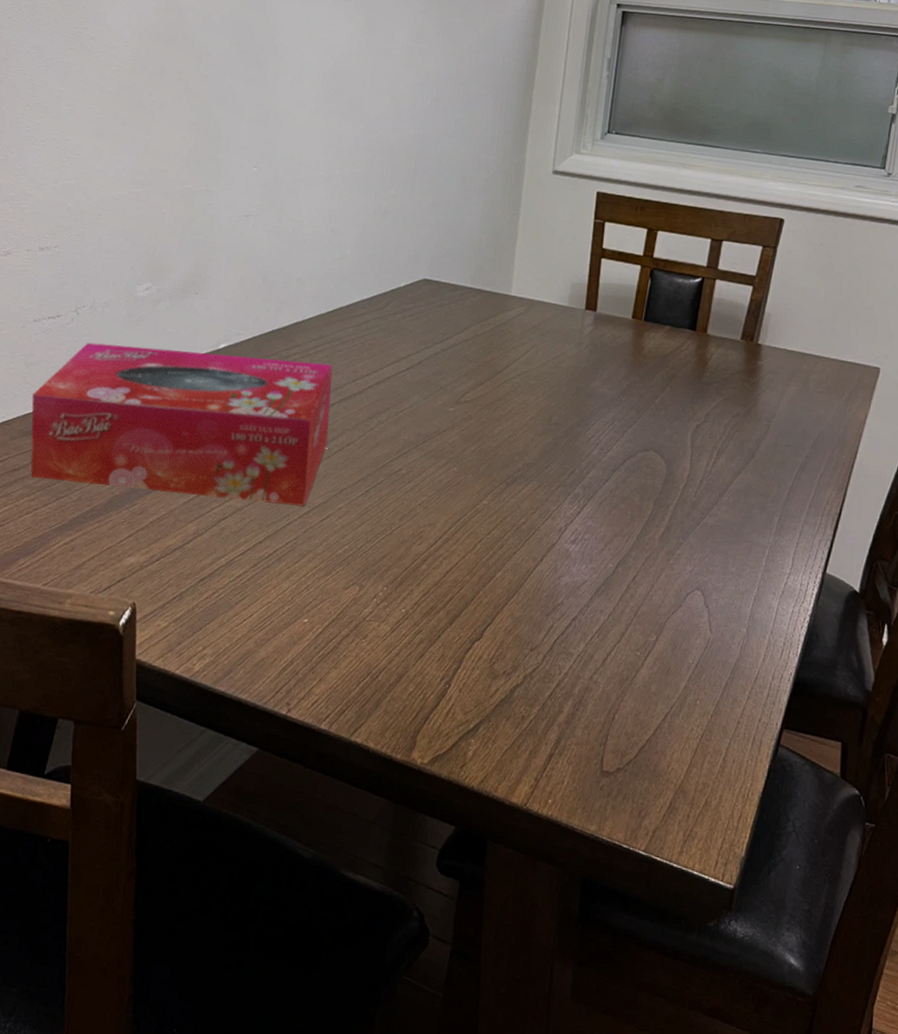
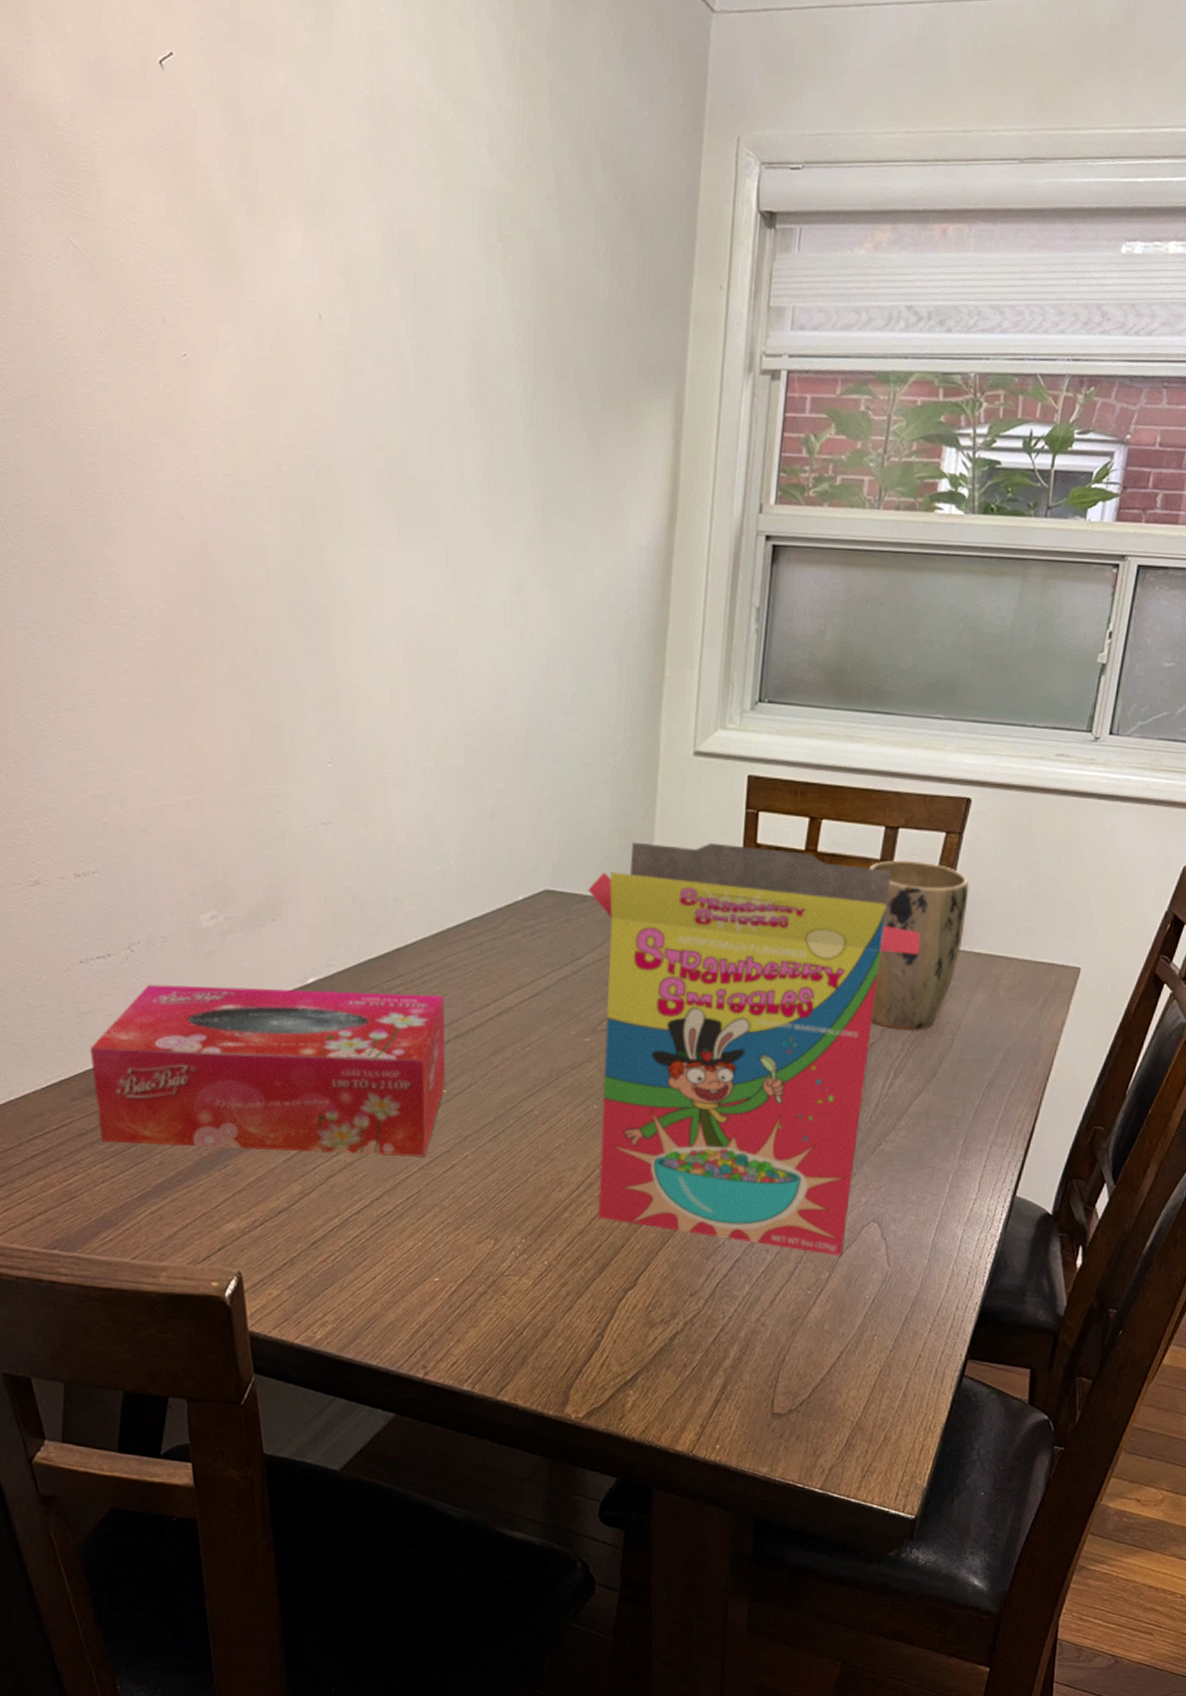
cereal box: none [452,242,740,620] -> present [588,841,920,1256]
plant pot: none [697,267,783,416] -> present [869,860,970,1031]

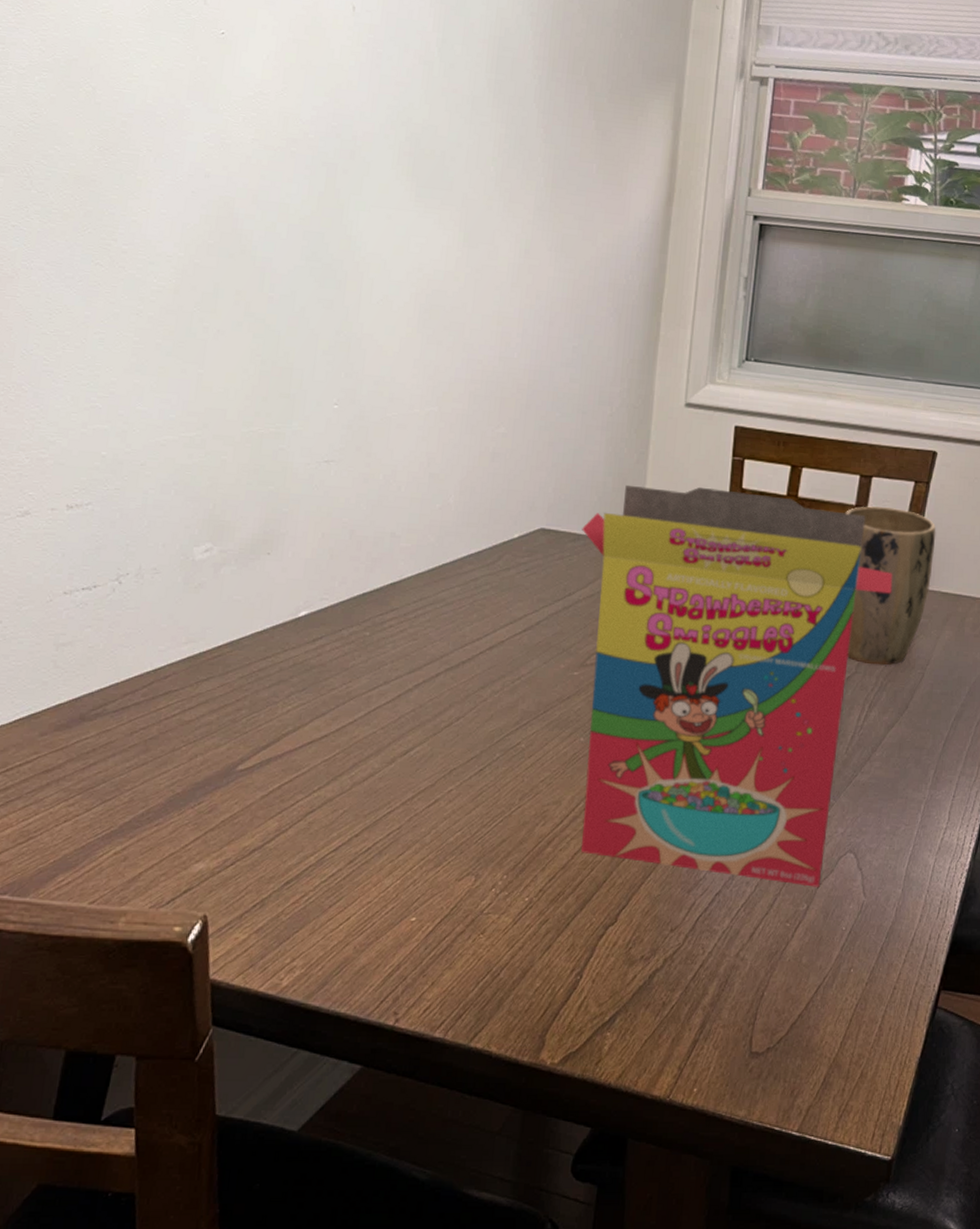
tissue box: present [90,984,446,1157] -> none [65,616,437,792]

